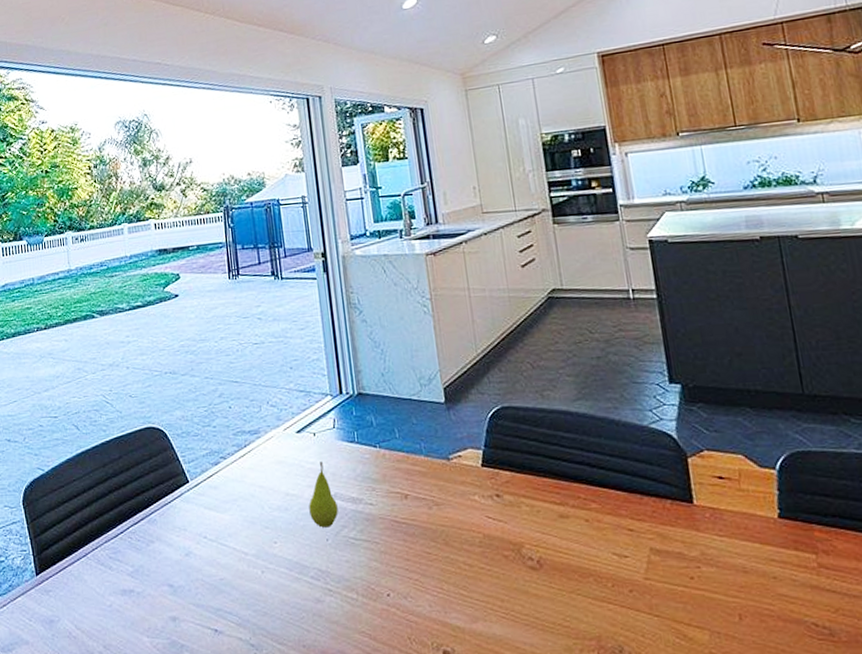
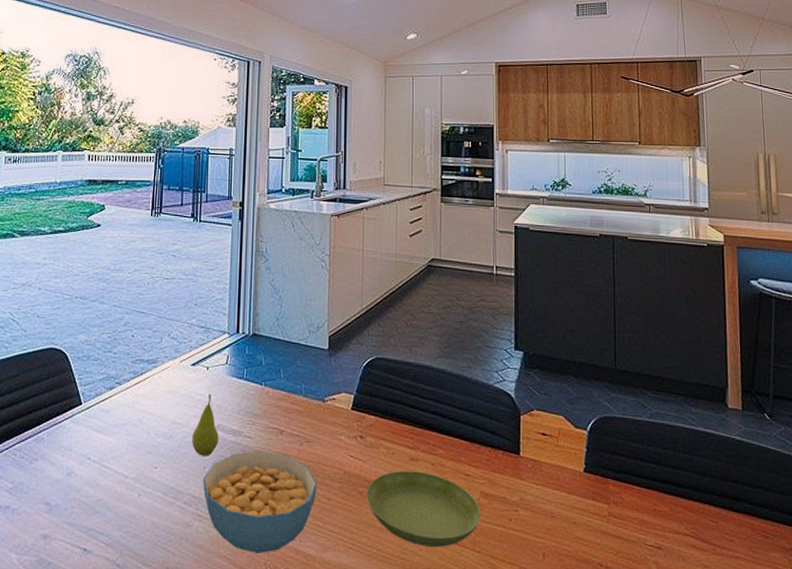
cereal bowl: none [328,518,456,627] -> present [203,451,317,553]
saucer: none [512,529,655,612] -> present [365,471,481,547]

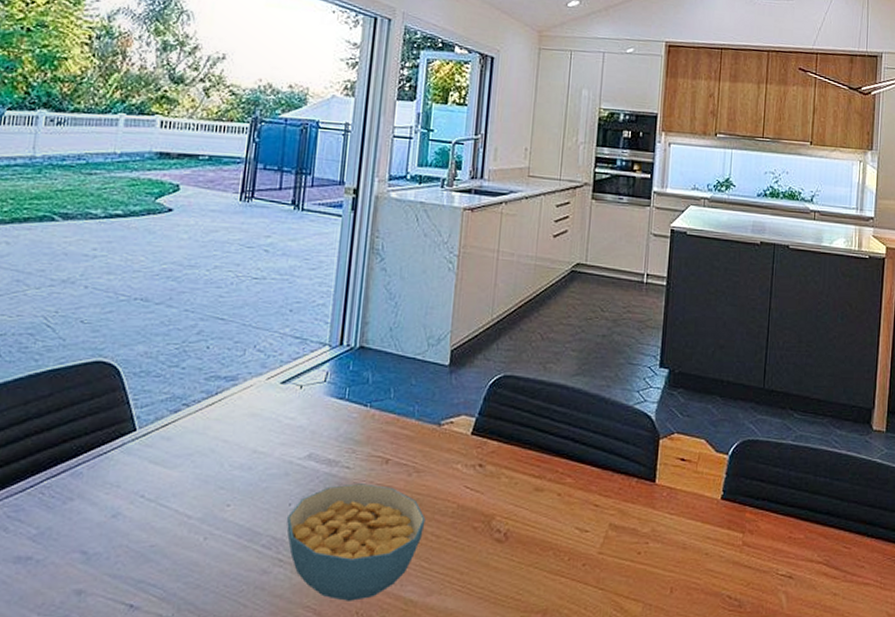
fruit: present [192,394,219,456] -> none [276,417,310,491]
saucer: present [365,471,481,547] -> none [480,503,609,586]

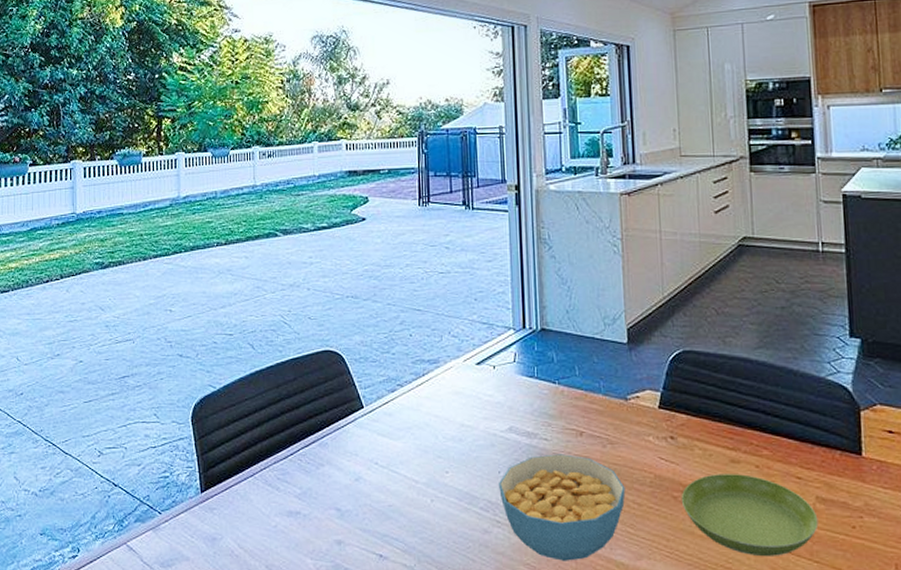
saucer: none [480,503,609,586] -> present [681,474,819,556]

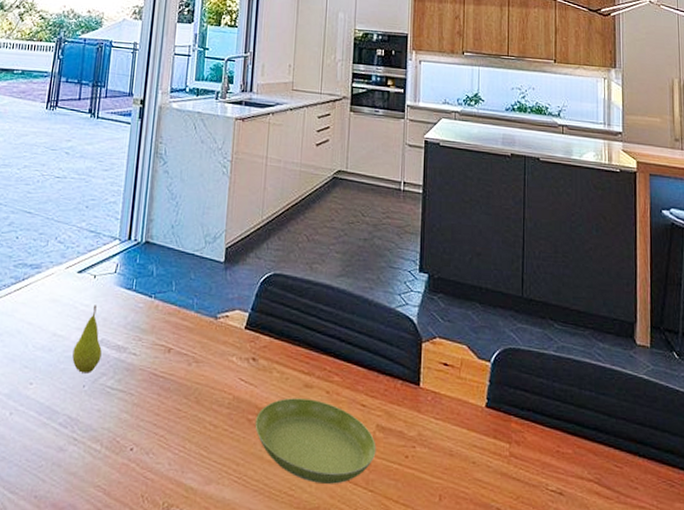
fruit: none [483,394,512,460] -> present [72,305,102,374]
cereal bowl: present [499,454,626,561] -> none [81,369,204,484]

